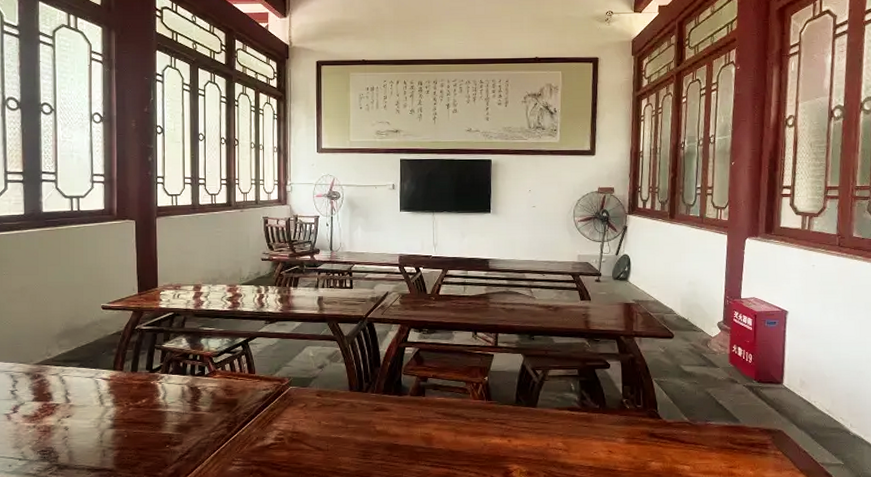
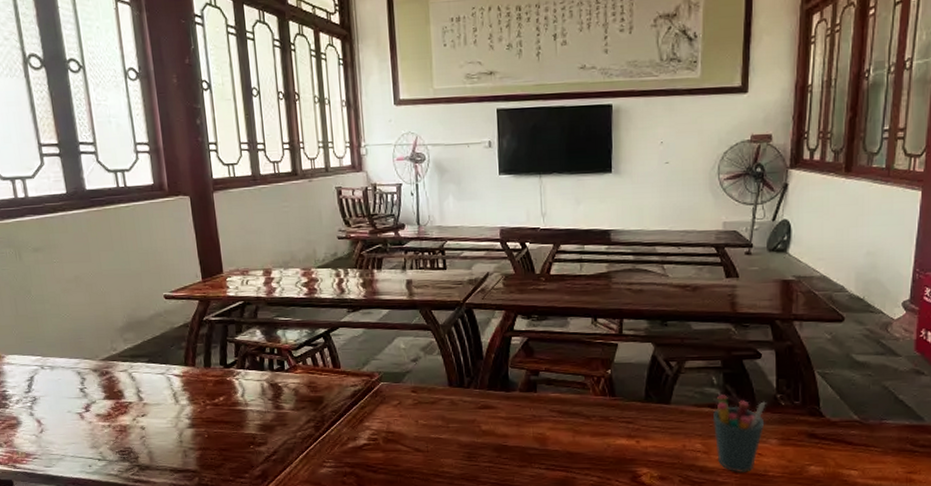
pen holder: none [571,399,615,469] -> present [712,395,766,474]

